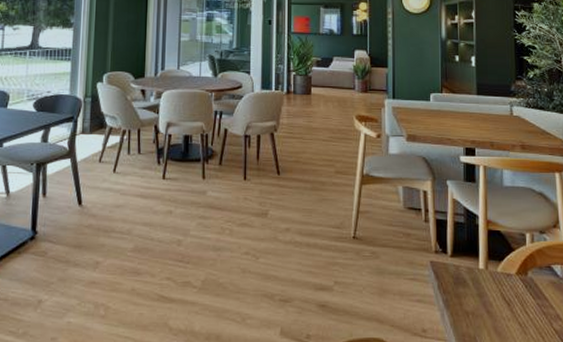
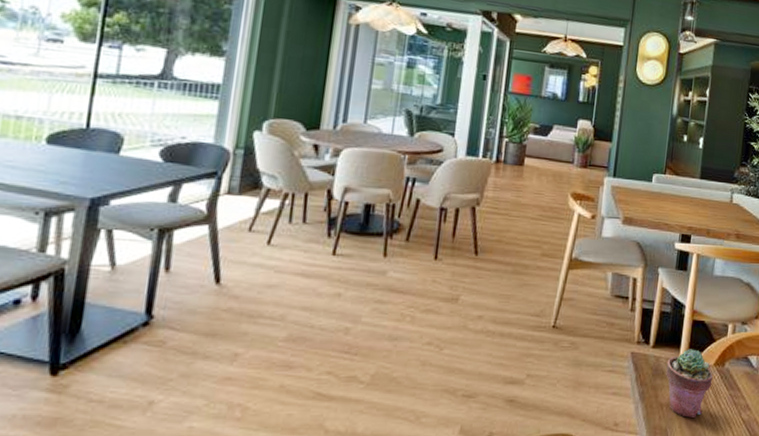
potted succulent: none [467,258,517,326] -> present [666,349,713,418]

